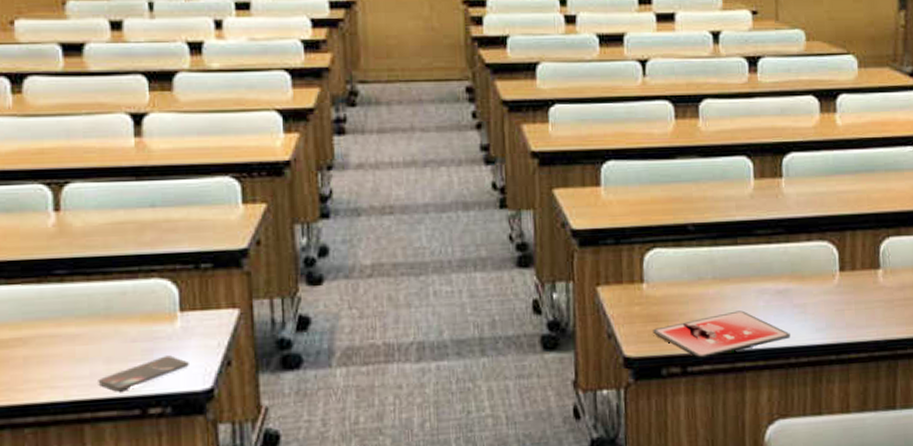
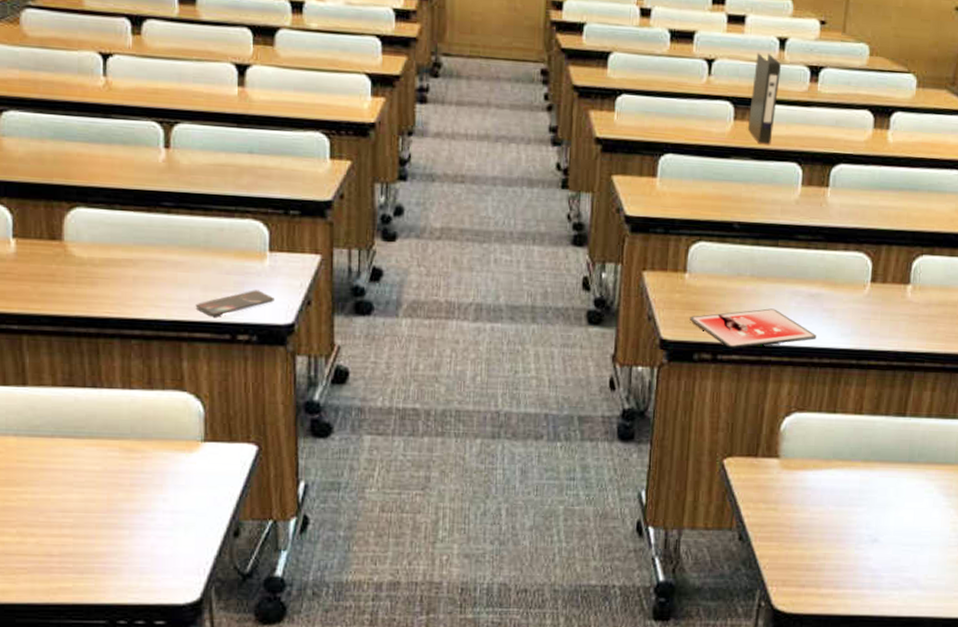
binder: none [689,49,718,141] -> present [747,53,782,145]

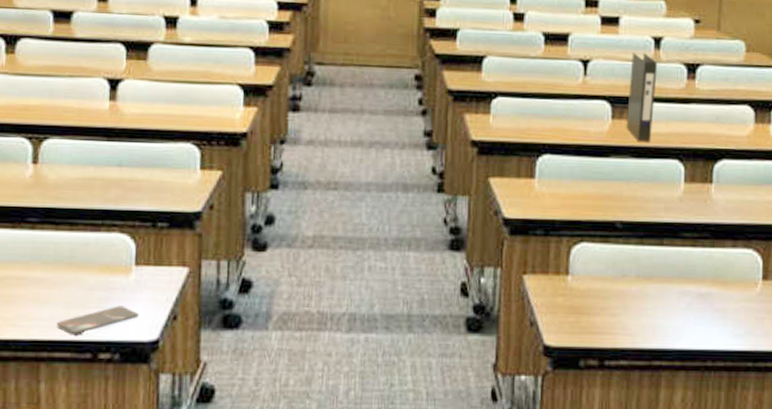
tablet: present [690,308,817,349] -> none [574,310,709,354]

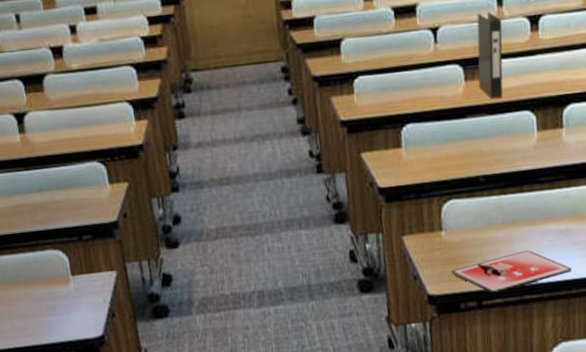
smartphone: present [56,305,140,335] -> none [18,311,85,341]
tablet: none [574,310,709,354] -> present [452,250,572,294]

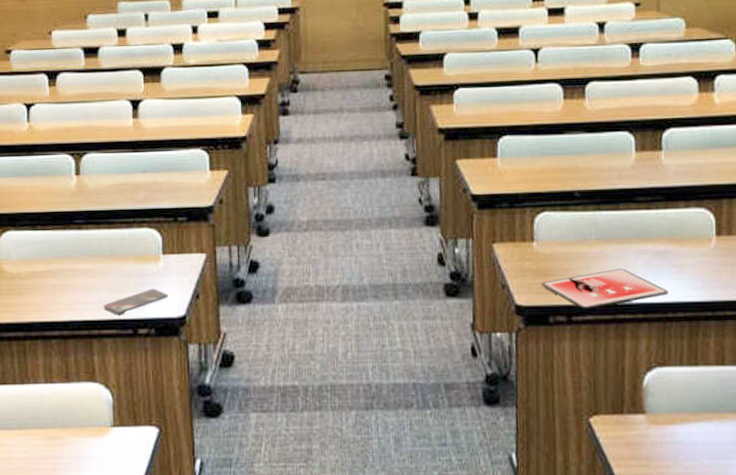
smartphone: none [18,311,85,341] -> present [103,288,169,315]
binder: present [477,12,503,100] -> none [577,38,604,118]

